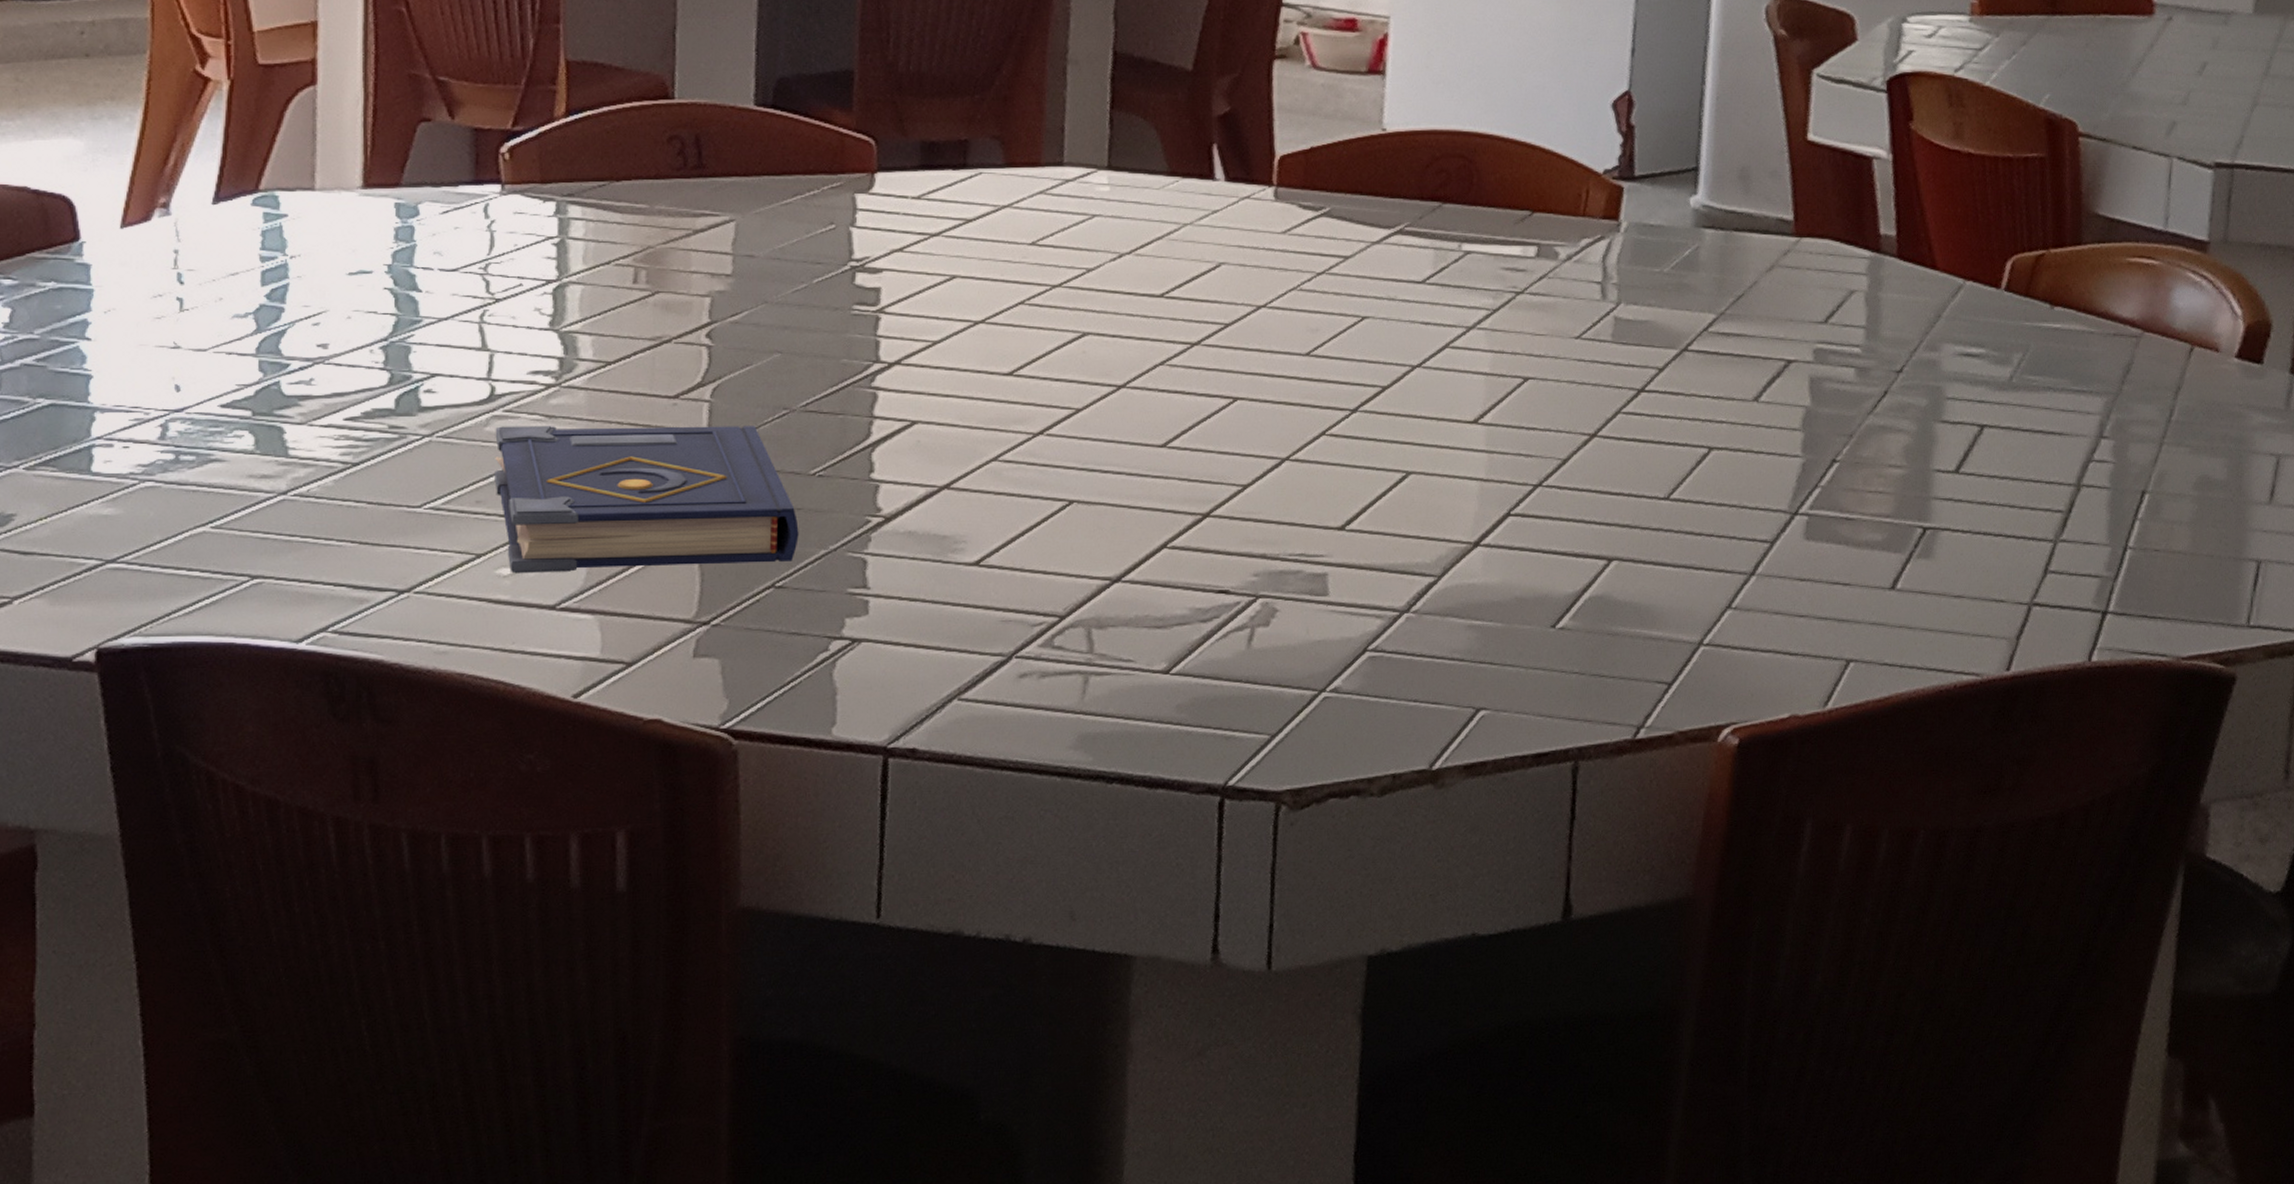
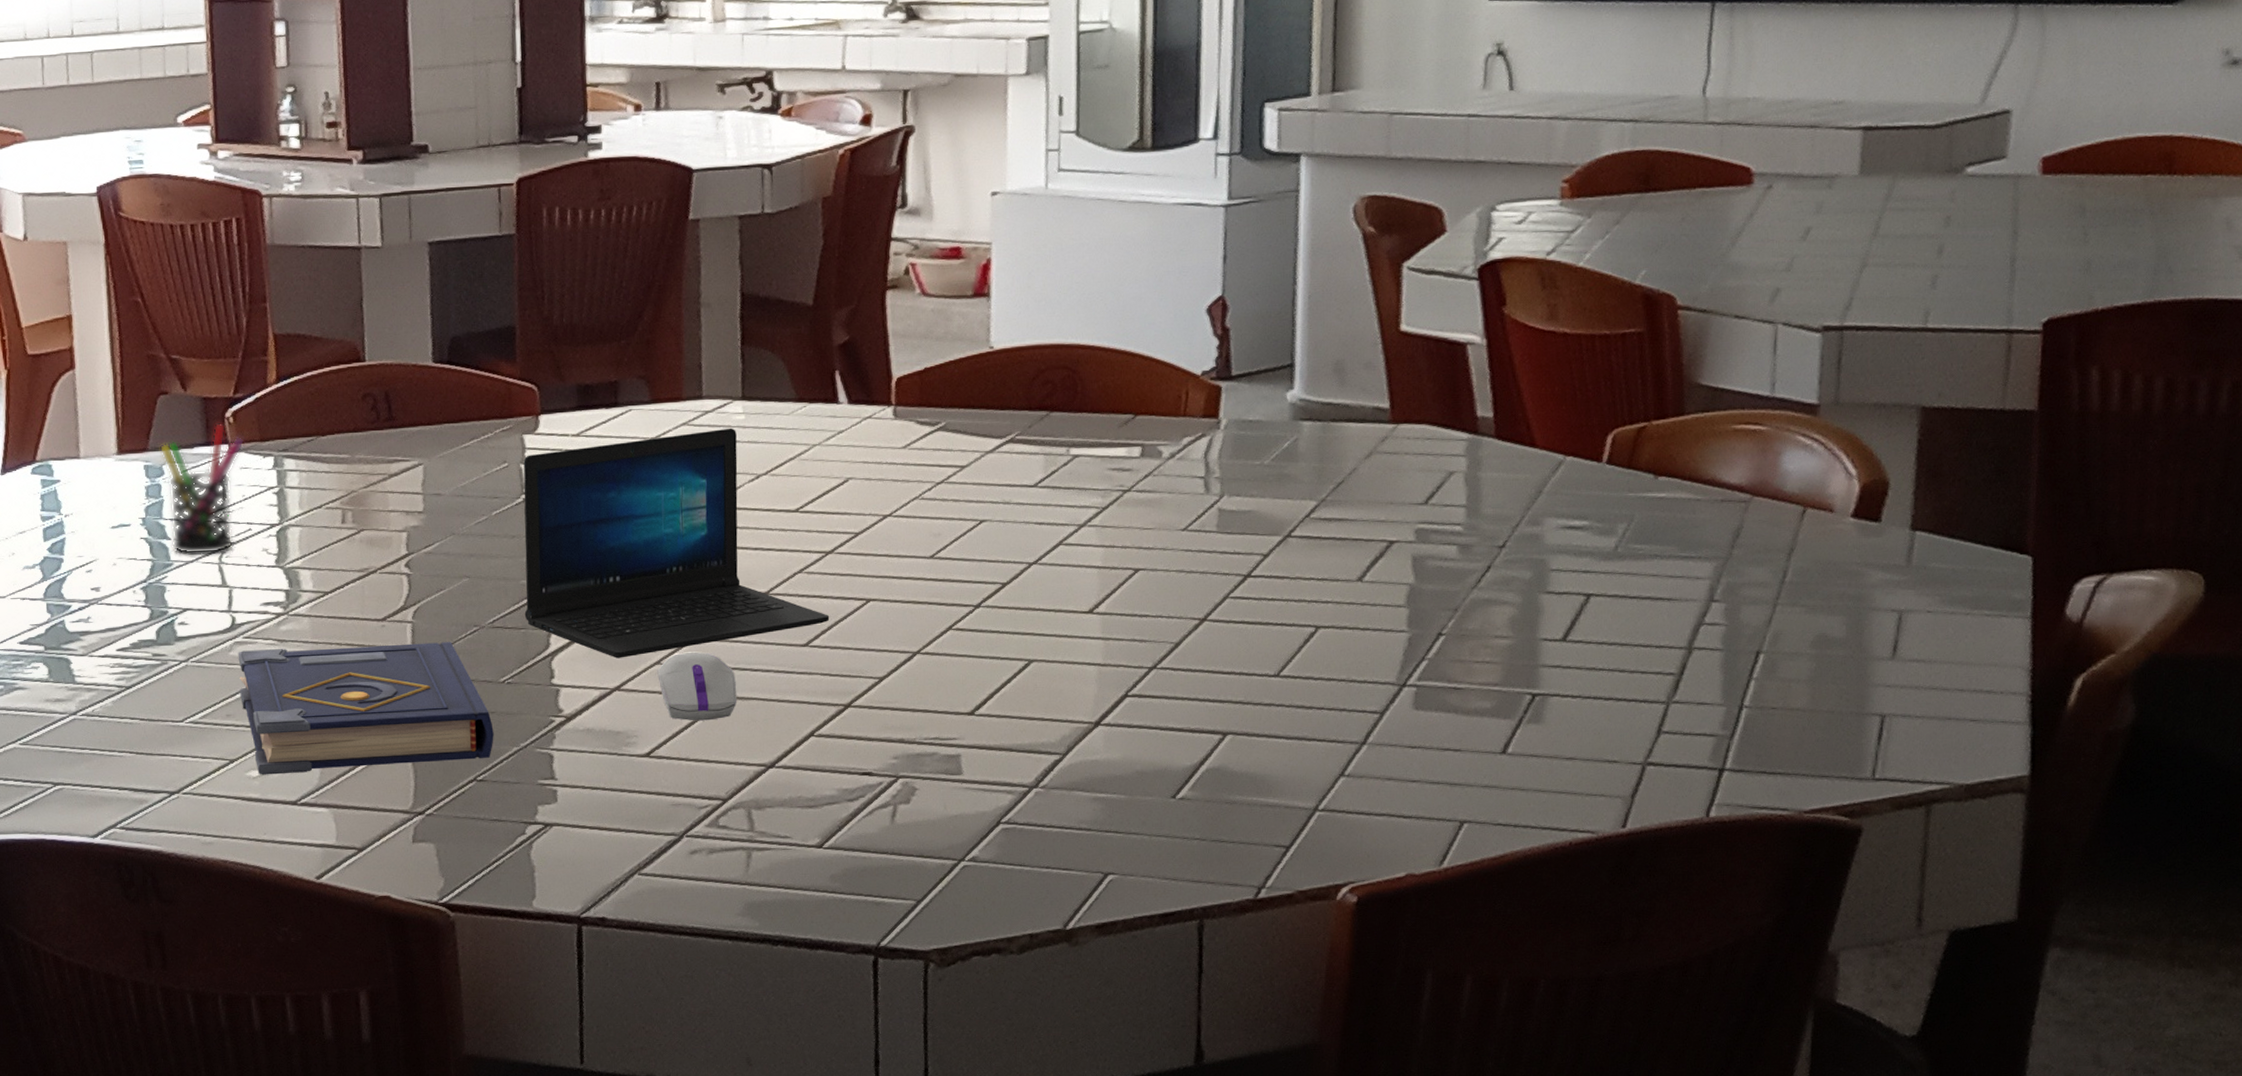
pen holder: none [415,159,522,311] -> present [159,423,245,555]
laptop: none [843,199,1192,452] -> present [523,428,830,658]
computer mouse: none [993,448,1083,527] -> present [657,651,737,721]

